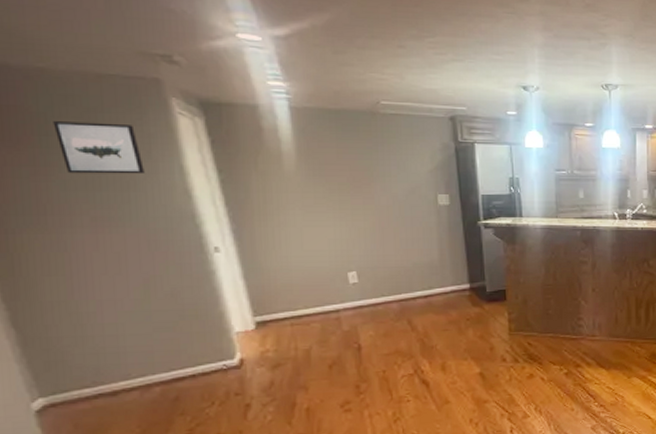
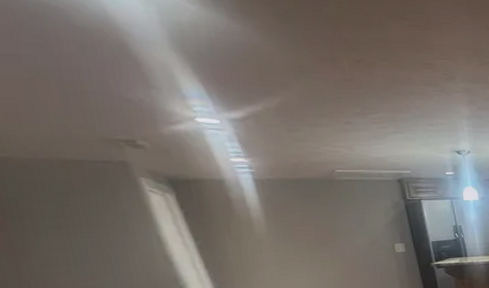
wall art: present [53,121,145,174] -> none [25,204,124,252]

